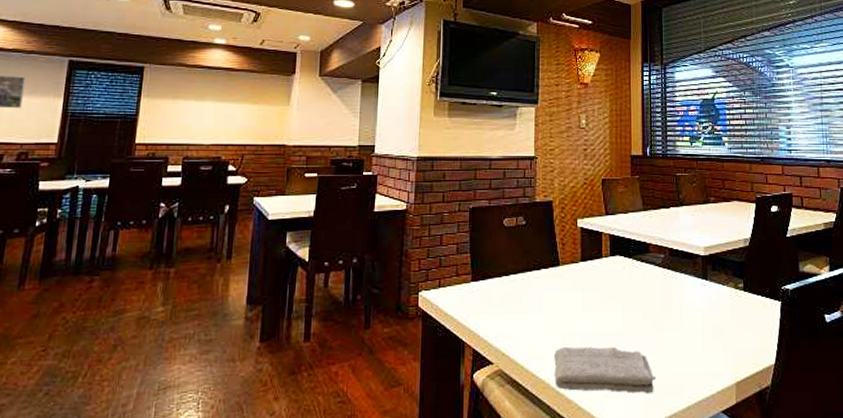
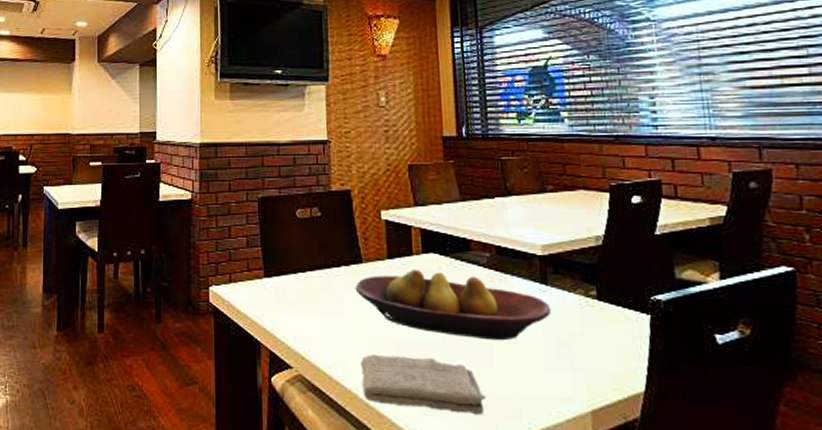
fruit bowl: none [552,269,709,329] -> present [355,269,551,341]

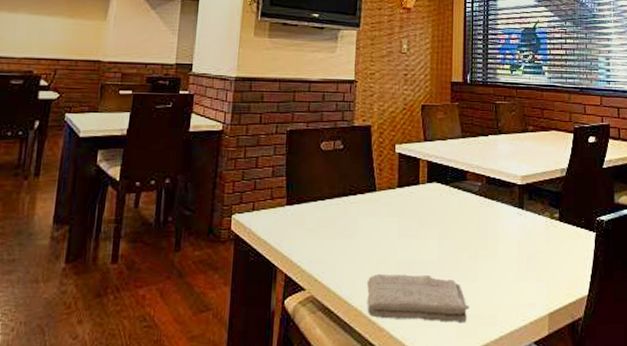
fruit bowl: present [355,269,551,341] -> none [368,196,524,258]

